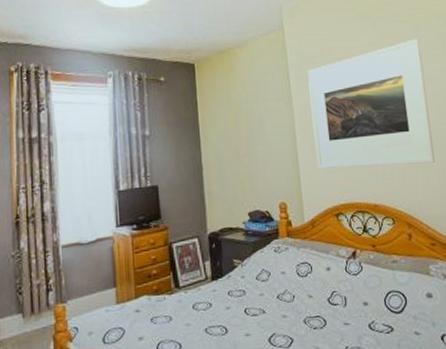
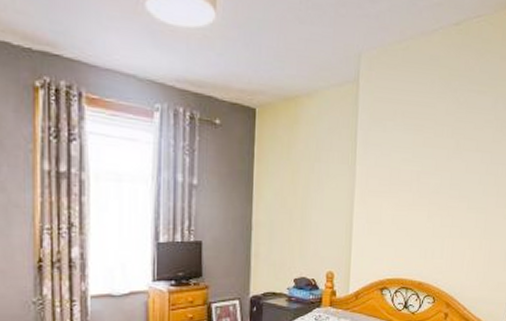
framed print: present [307,38,436,169] -> none [370,113,496,246]

